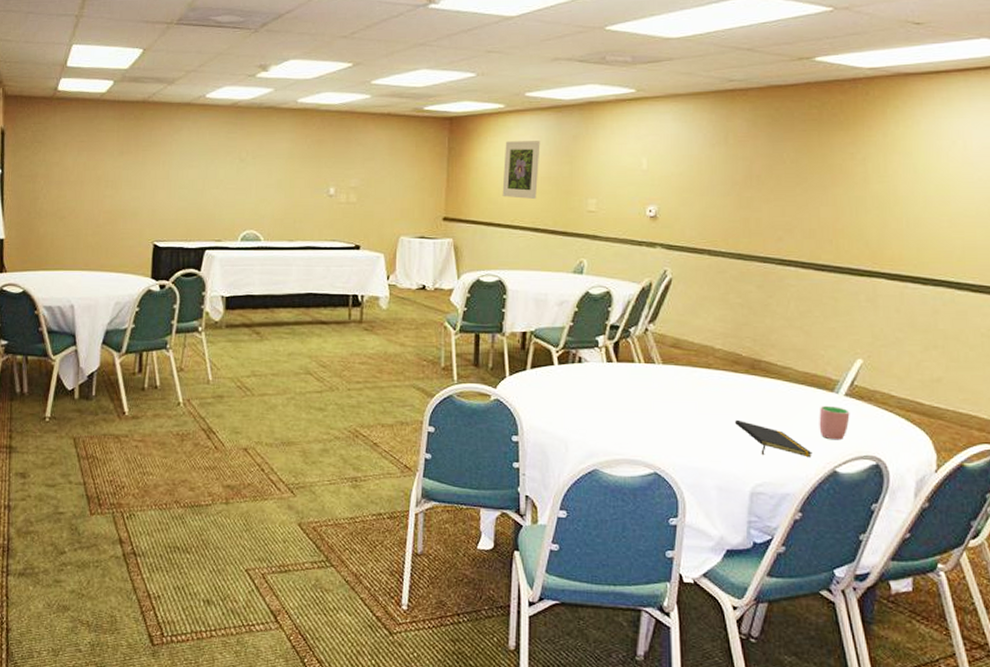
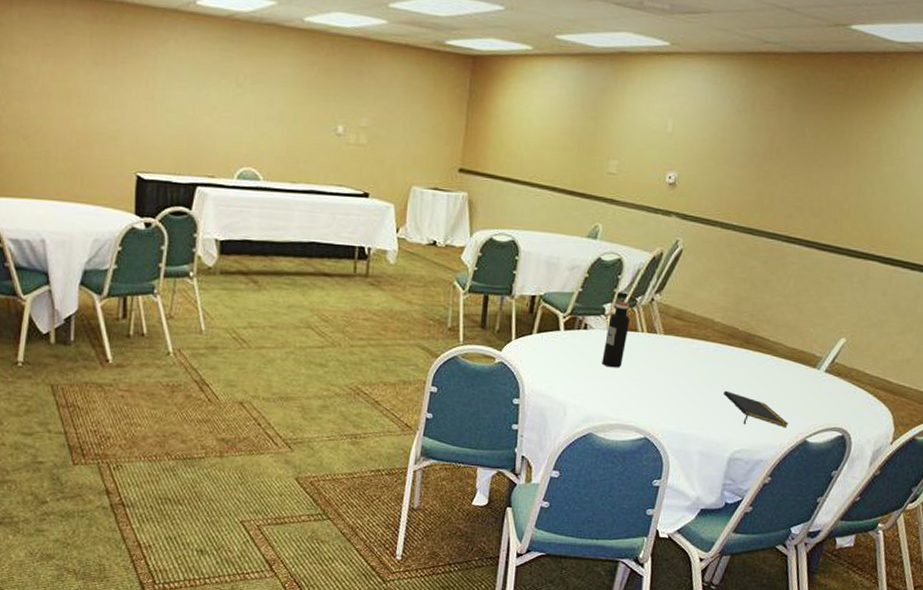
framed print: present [502,141,540,200] -> none [522,89,567,157]
water bottle: none [600,333,625,401] -> present [602,301,630,368]
cup: present [819,405,850,441] -> none [797,380,827,413]

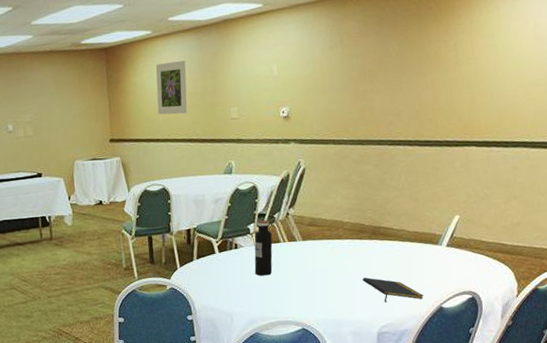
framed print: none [522,89,567,157] -> present [155,60,187,115]

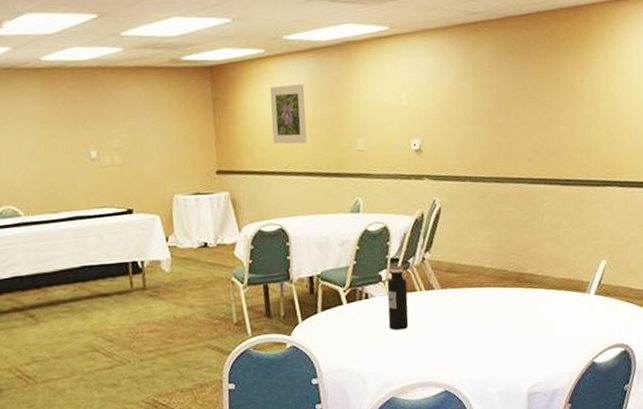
notepad: present [363,277,424,302] -> none [509,330,574,358]

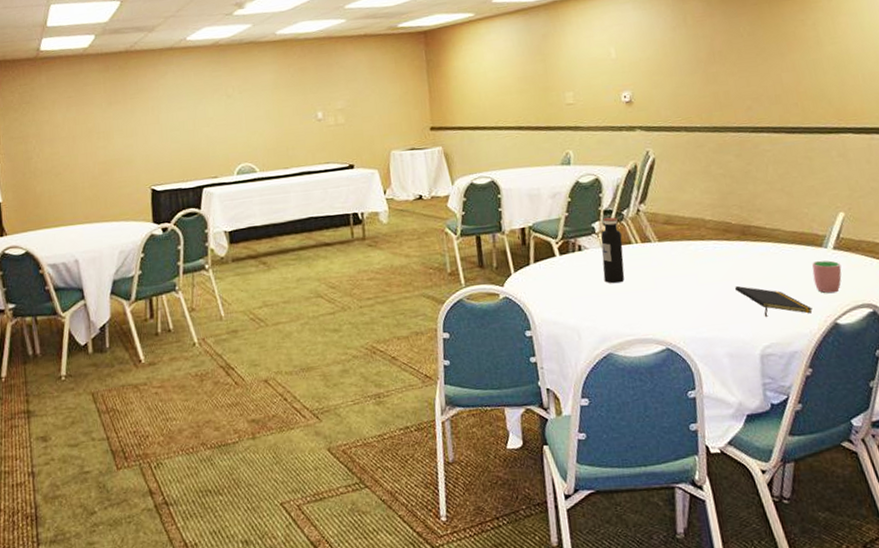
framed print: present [269,84,307,144] -> none [479,43,517,101]
notepad: none [509,330,574,358] -> present [735,285,813,317]
cup: none [576,305,601,335] -> present [812,260,842,294]

